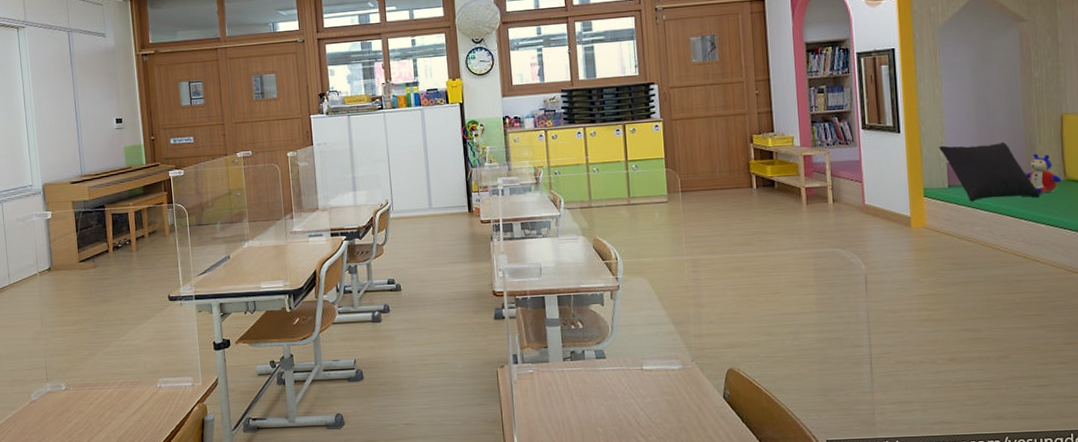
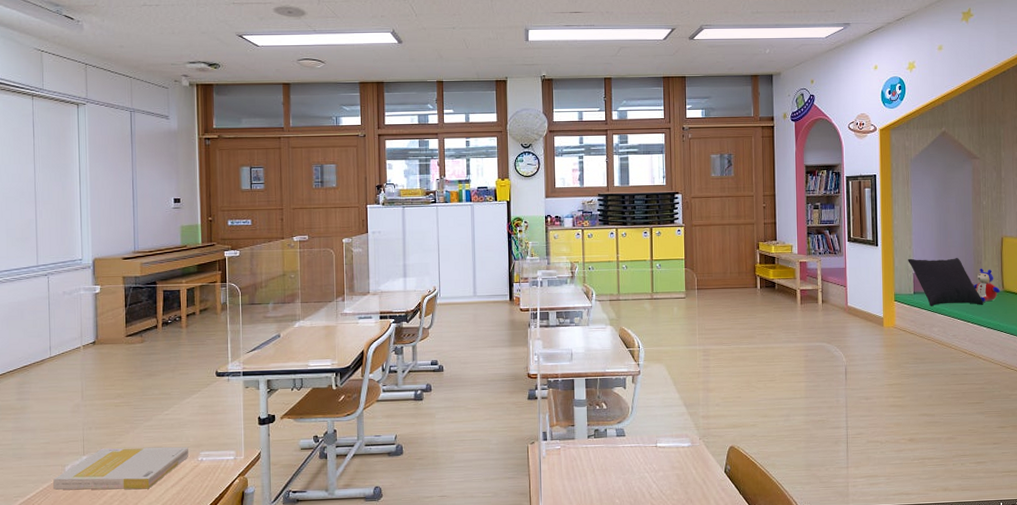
book: none [20,373,147,417] -> present [52,446,188,490]

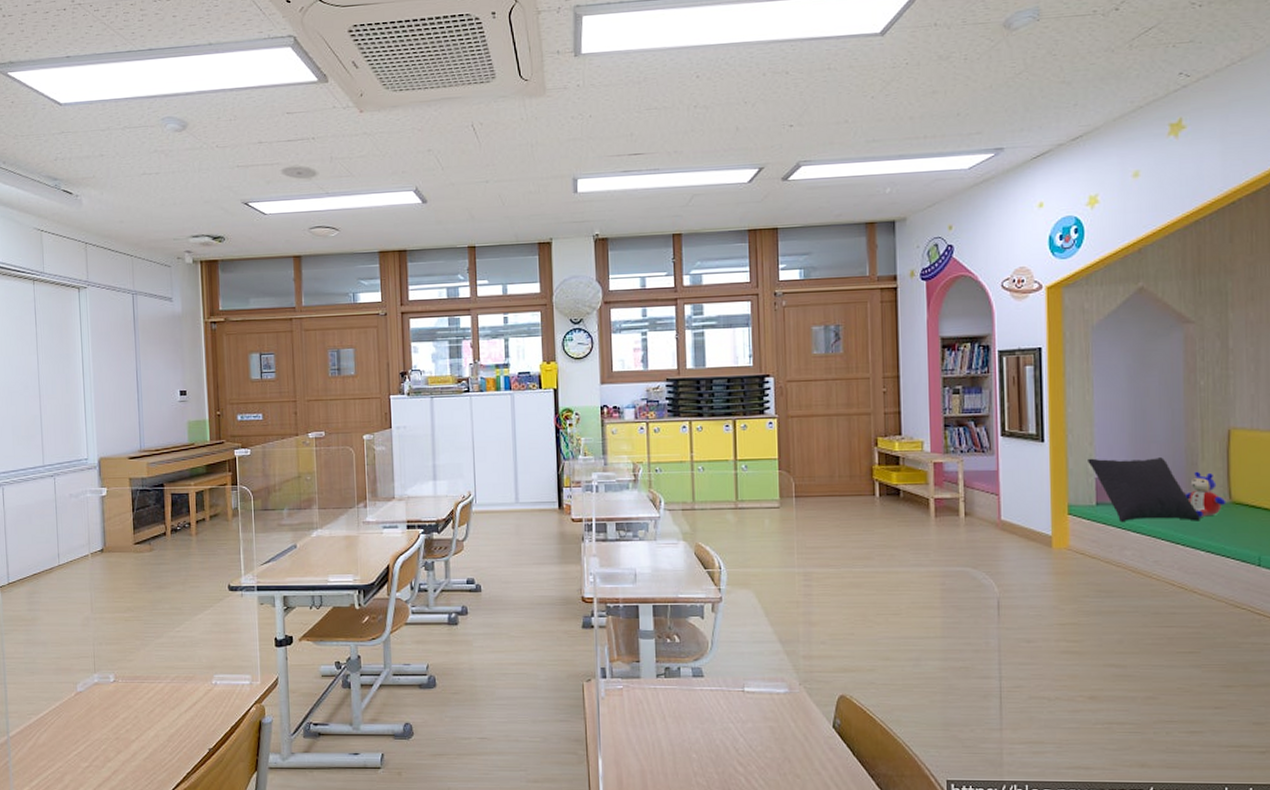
book: present [52,446,188,490] -> none [65,664,202,713]

